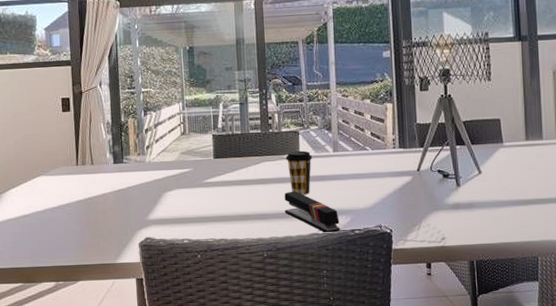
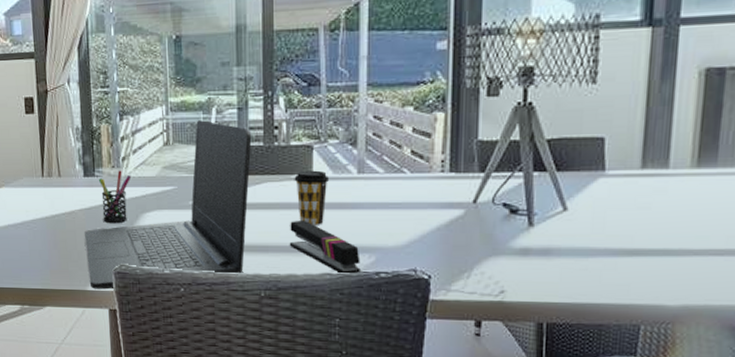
laptop: none [113,113,252,262] -> present [84,120,252,290]
pen holder: none [126,157,155,203] -> present [98,170,132,224]

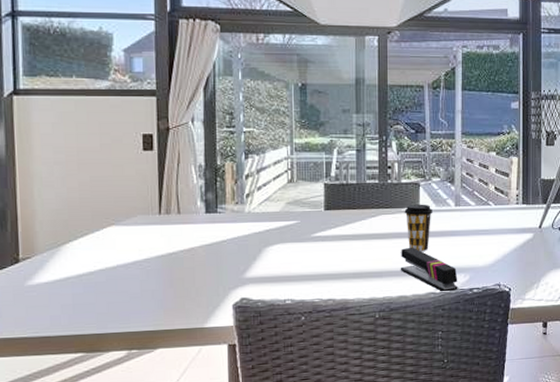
laptop: present [84,120,252,290] -> none [203,160,369,326]
pen holder: present [98,170,132,224] -> none [220,206,255,259]

